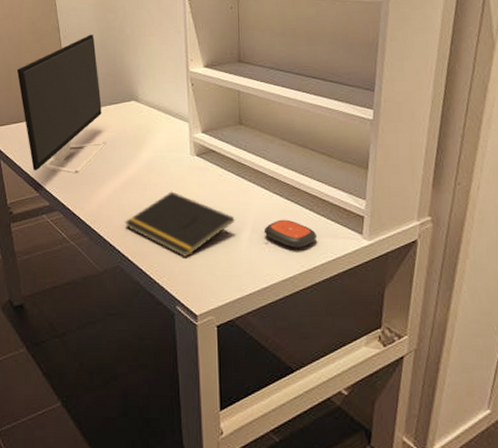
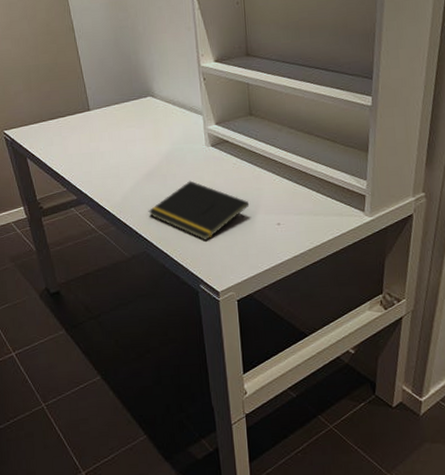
monitor: present [16,34,108,175] -> none [35,33,128,169]
remote control: present [263,219,318,248] -> none [276,201,325,227]

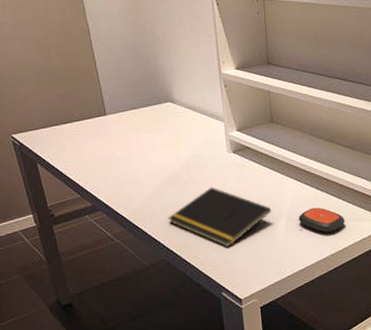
remote control: none [276,201,325,227] -> present [298,207,346,233]

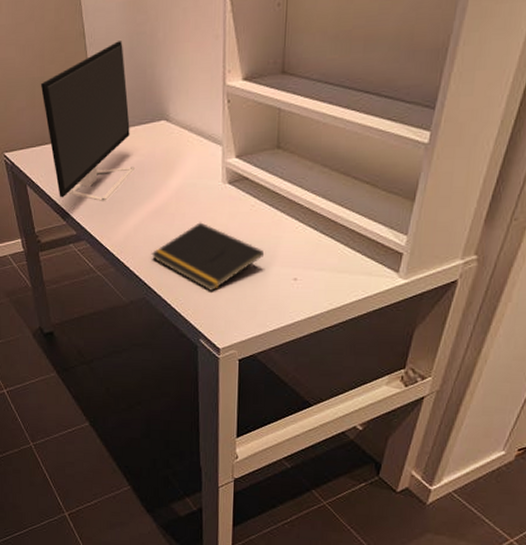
monitor: none [47,38,147,175] -> present [40,41,136,202]
remote control: present [298,207,346,233] -> none [293,254,350,285]

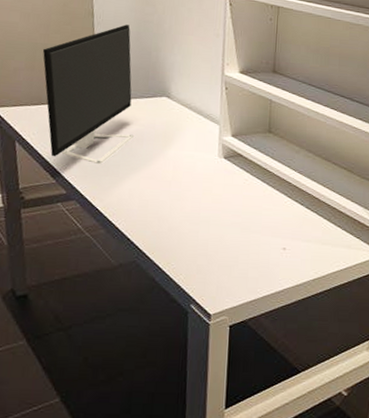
notepad: present [151,222,265,292] -> none [145,191,256,258]

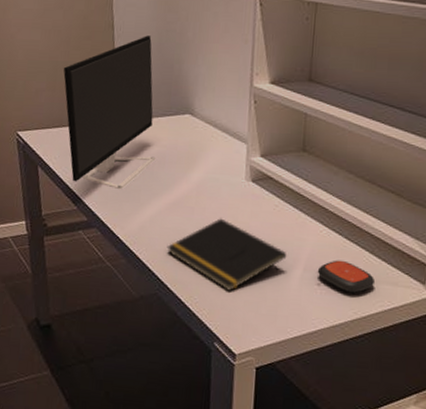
notepad: none [145,191,256,258] -> present [166,218,287,292]
remote control: none [282,227,333,256] -> present [317,260,376,293]

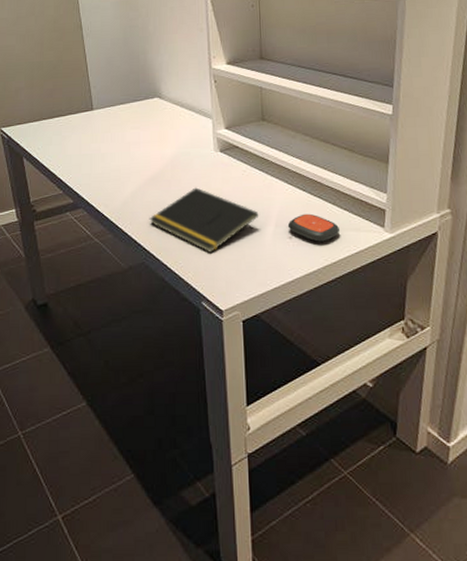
monitor: present [63,35,156,190] -> none [39,32,132,172]

